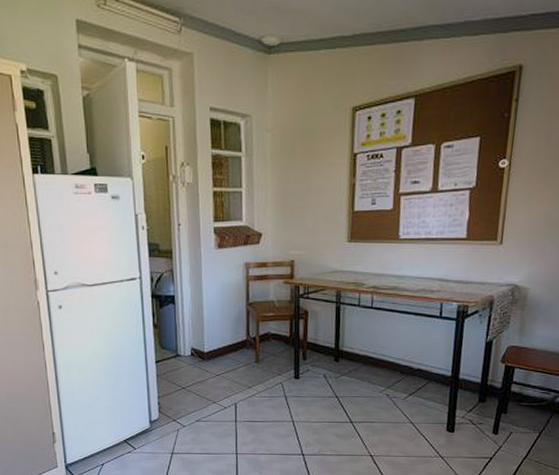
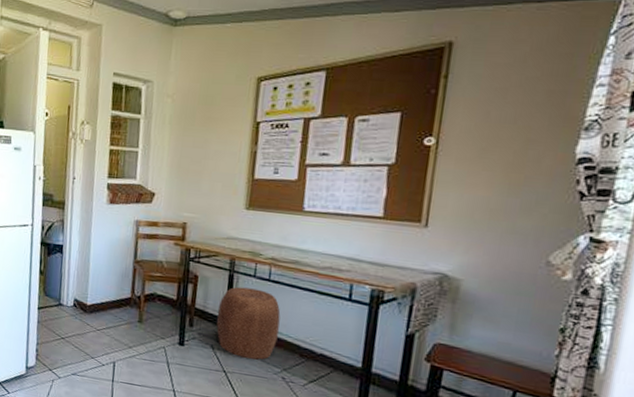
stool: none [327,317,383,382] -> present [216,286,281,360]

